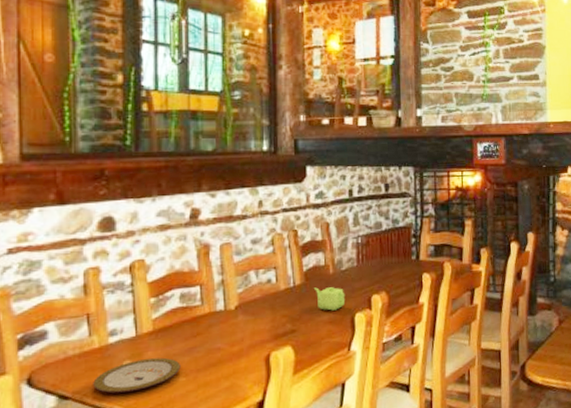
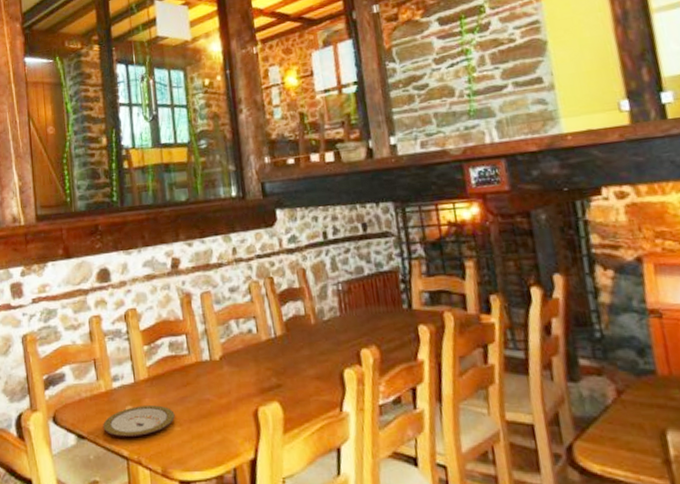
teapot: present [313,287,346,311] -> none [295,339,332,365]

